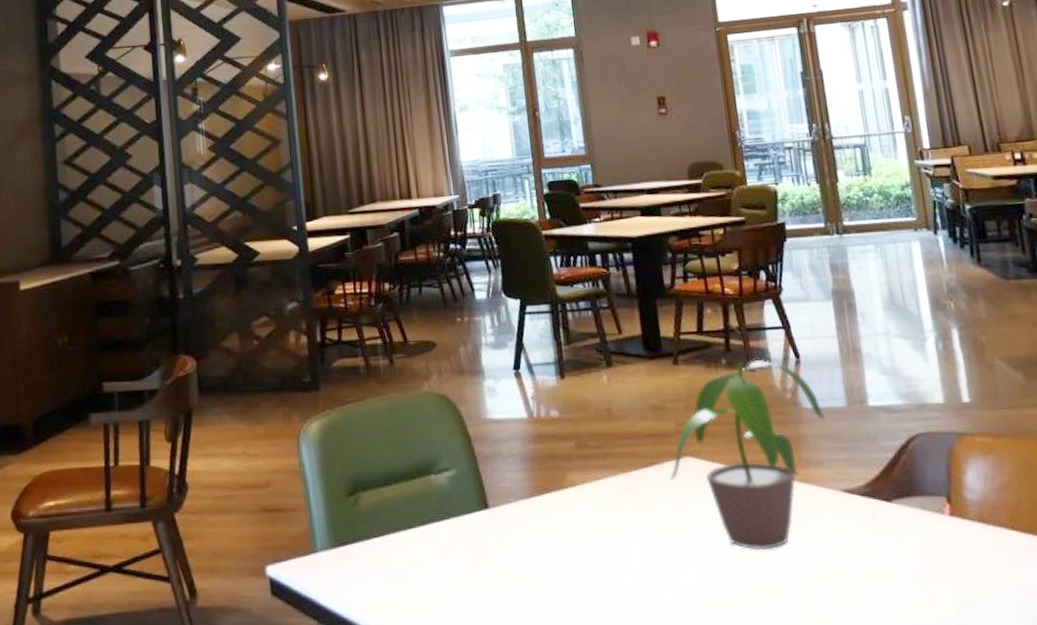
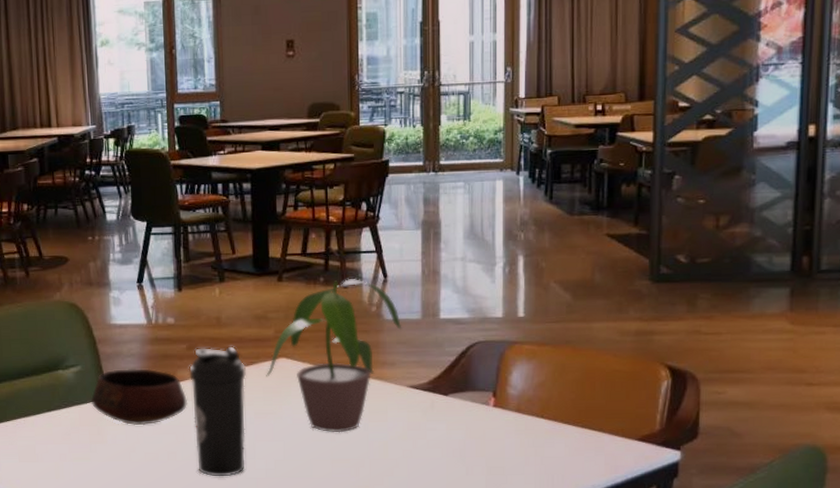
bowl: none [469,472,582,543] -> present [91,368,188,426]
water bottle: none [579,443,657,607] -> present [189,346,246,477]

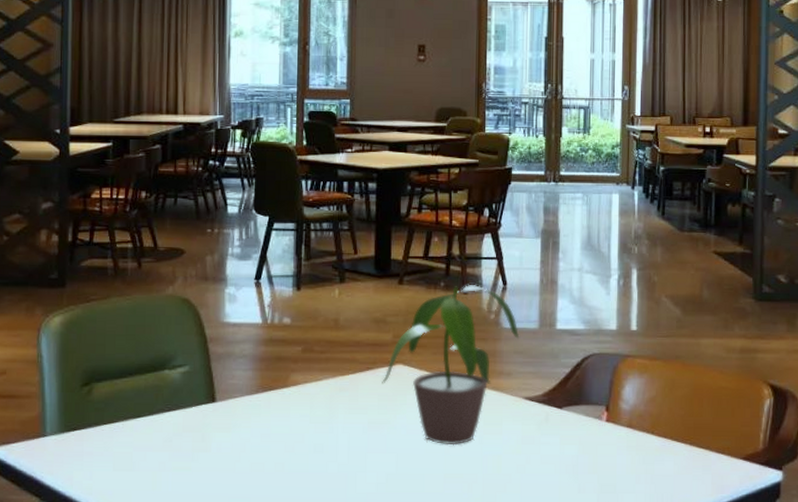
bowl: present [91,368,188,426] -> none [196,371,300,433]
water bottle: present [189,346,246,477] -> none [303,350,361,491]

